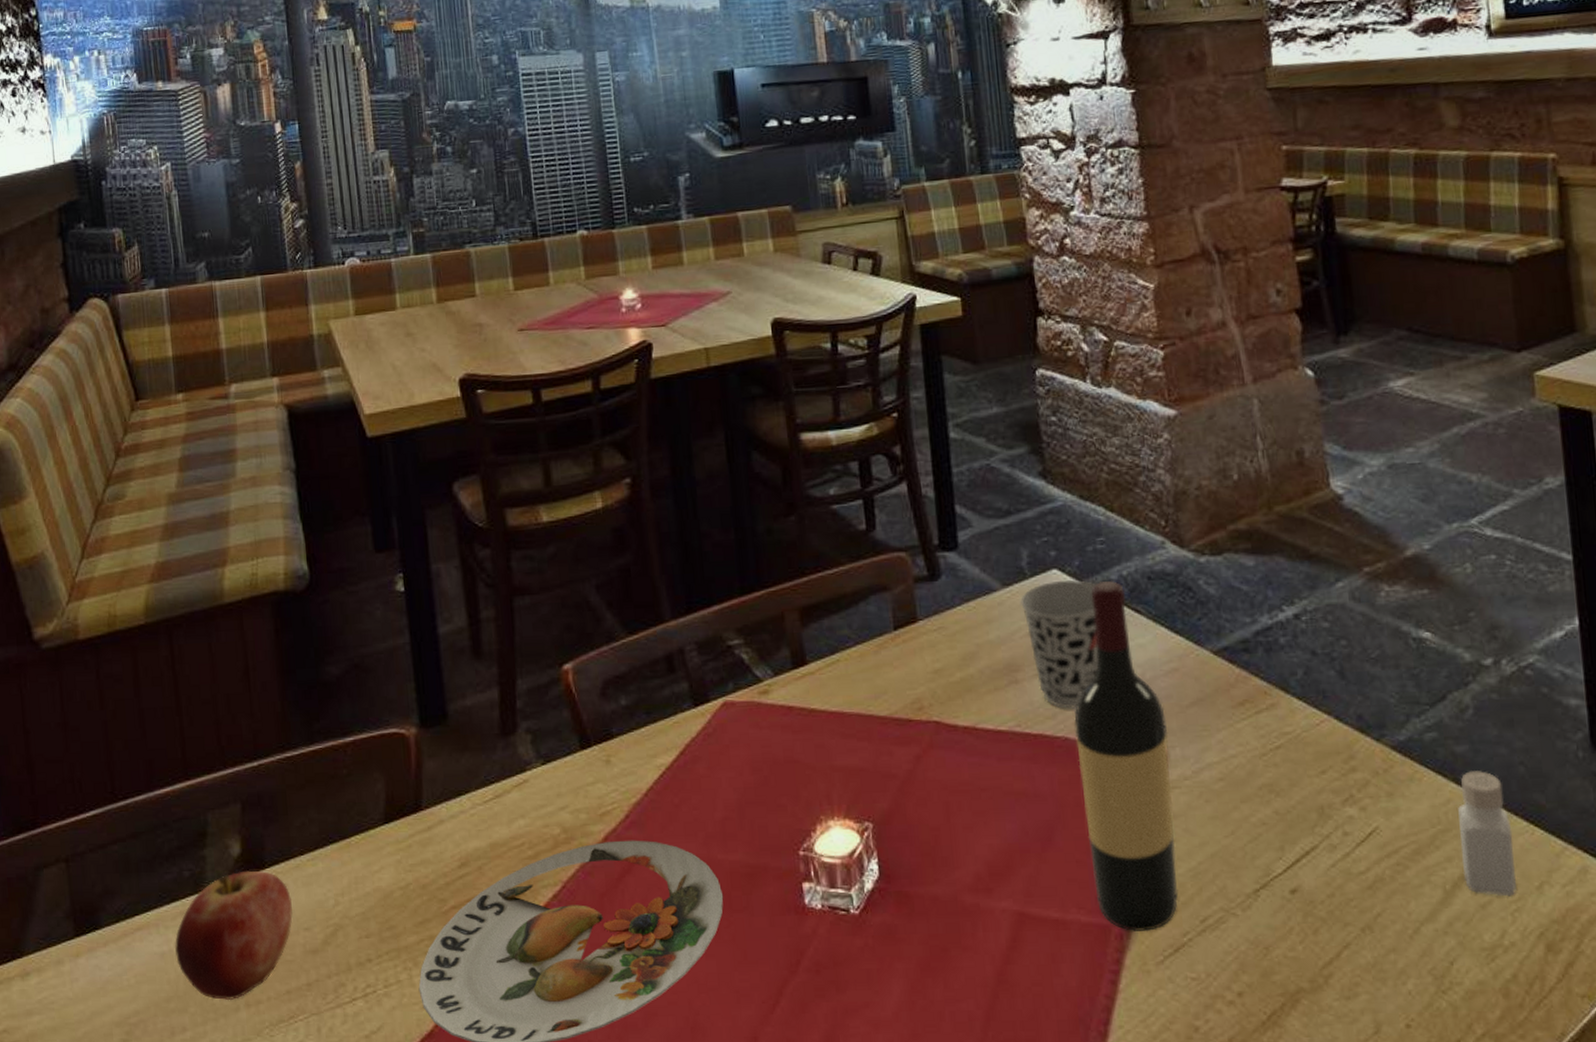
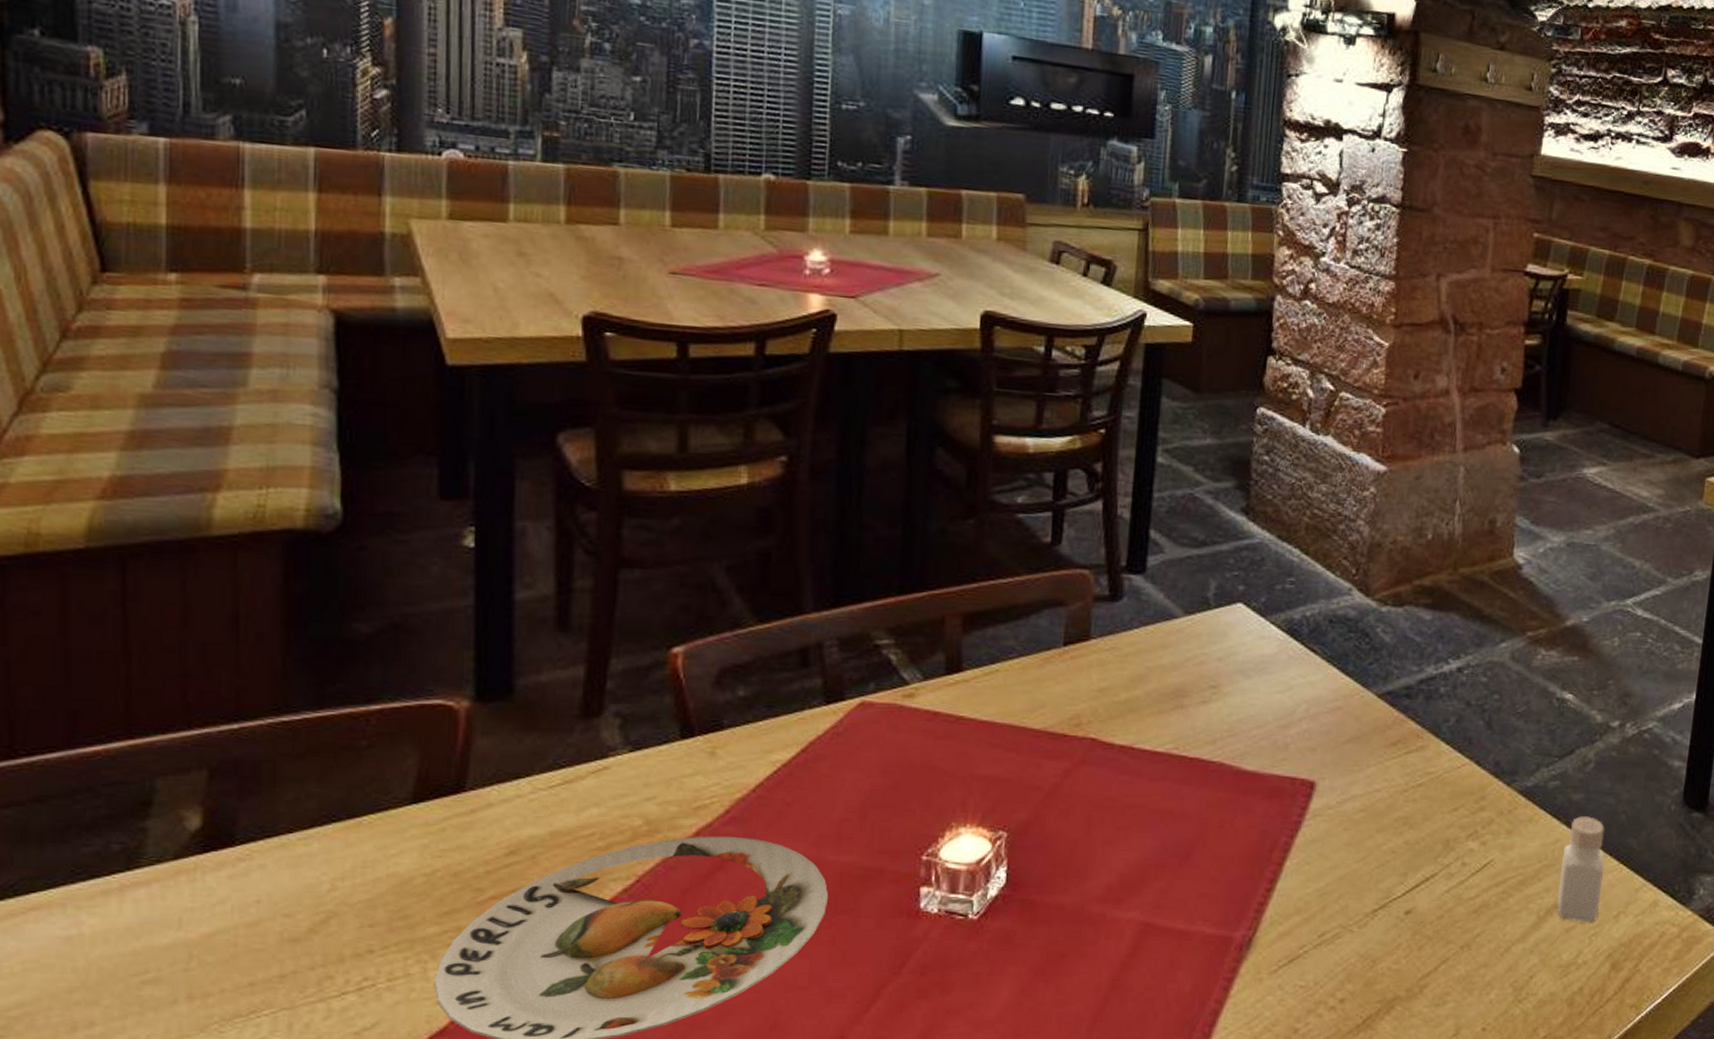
apple: present [174,870,293,1001] -> none [87,847,269,993]
cup: present [1019,579,1099,709] -> none [1199,614,1278,736]
wine bottle: present [1074,580,1178,931] -> none [1224,619,1322,943]

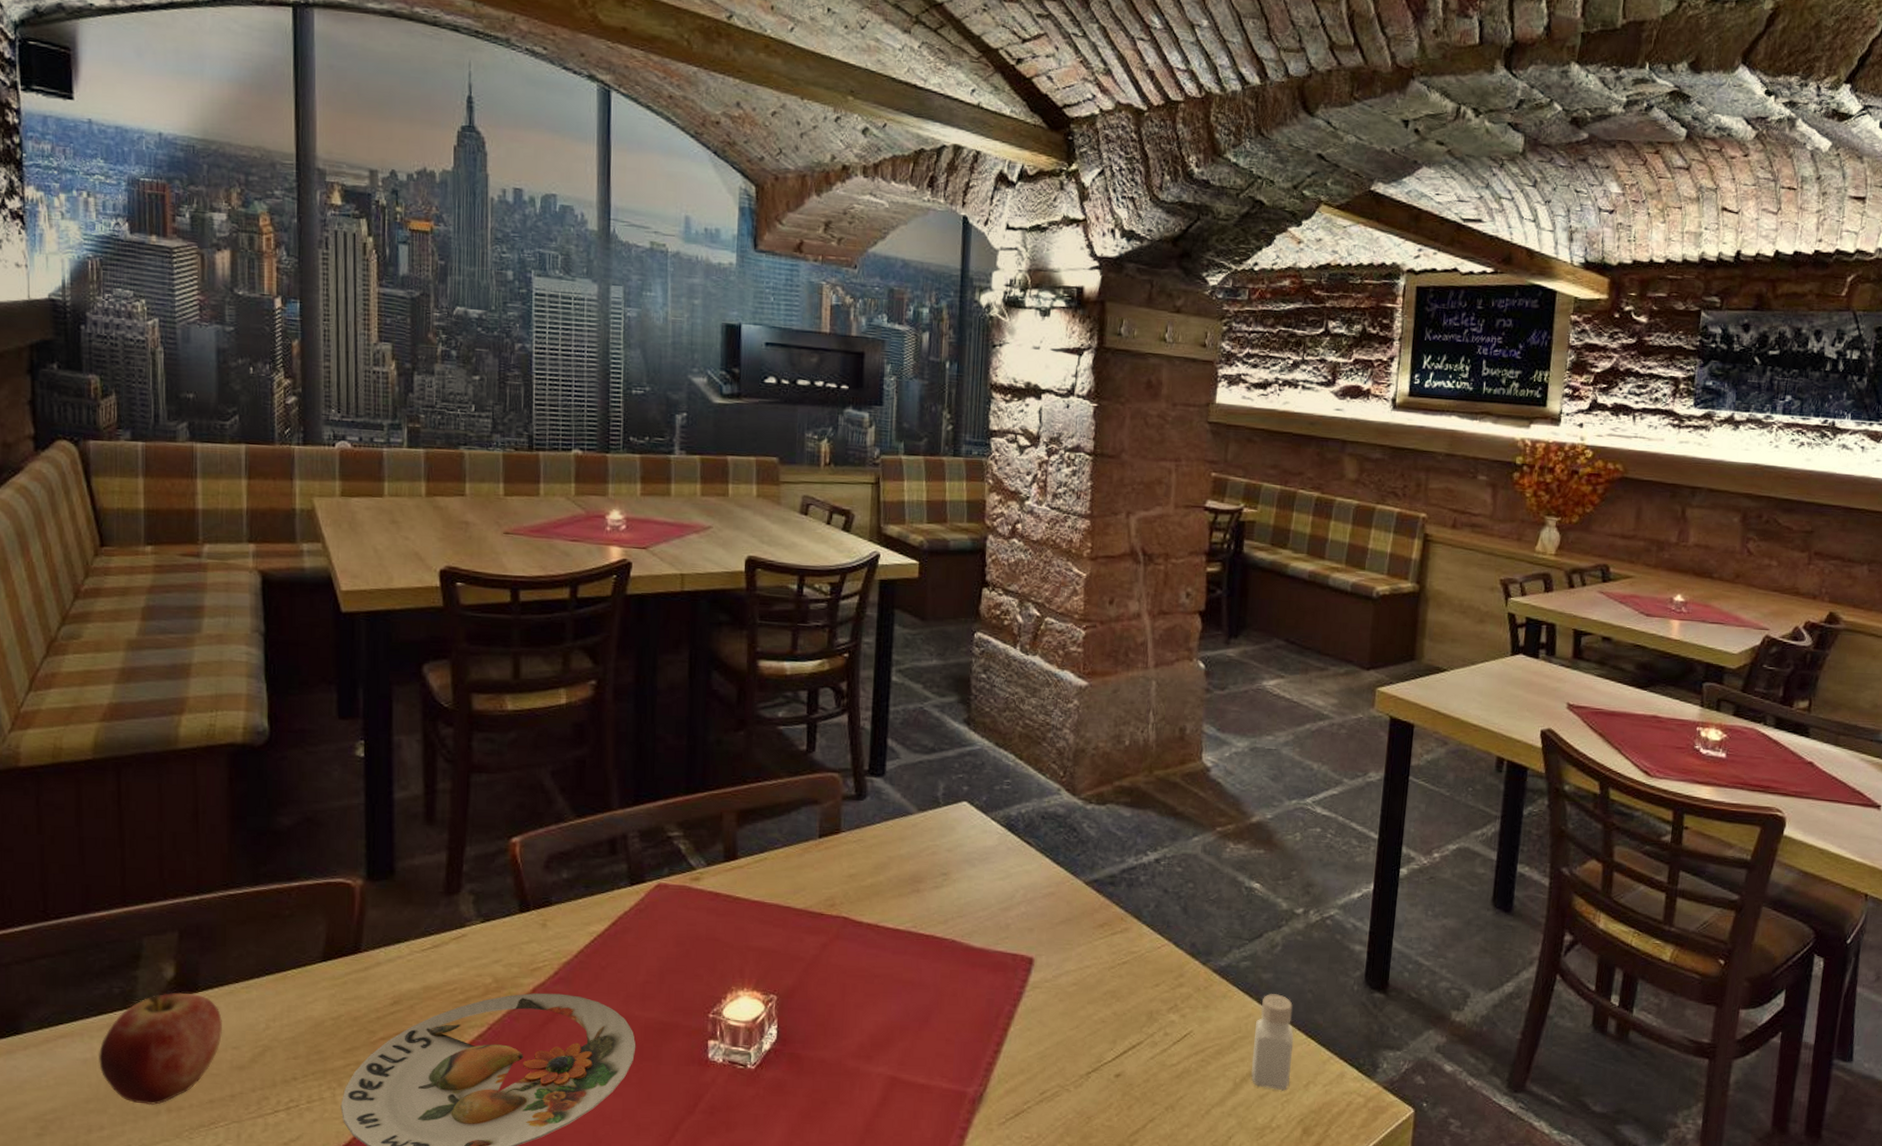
apple: none [87,847,269,993] -> present [98,992,222,1106]

